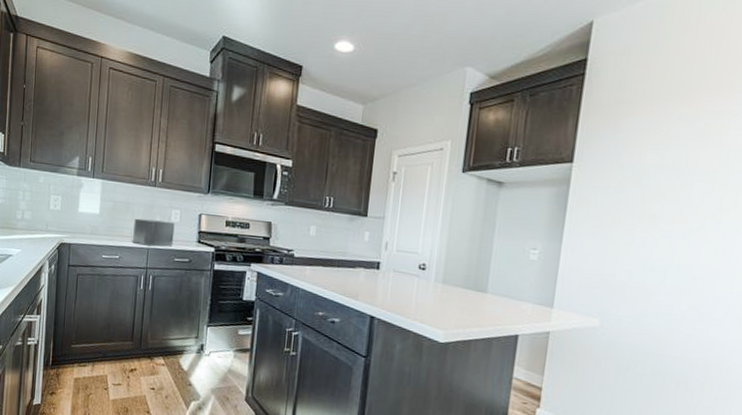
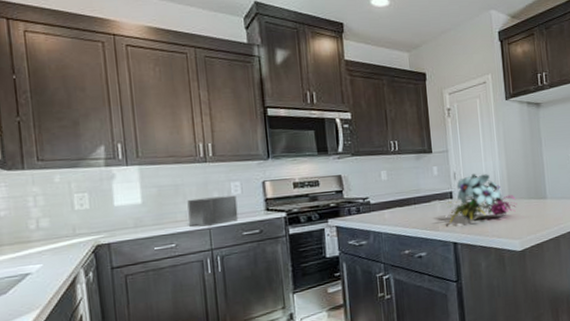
flower arrangement: none [370,248,451,301] -> present [447,174,517,223]

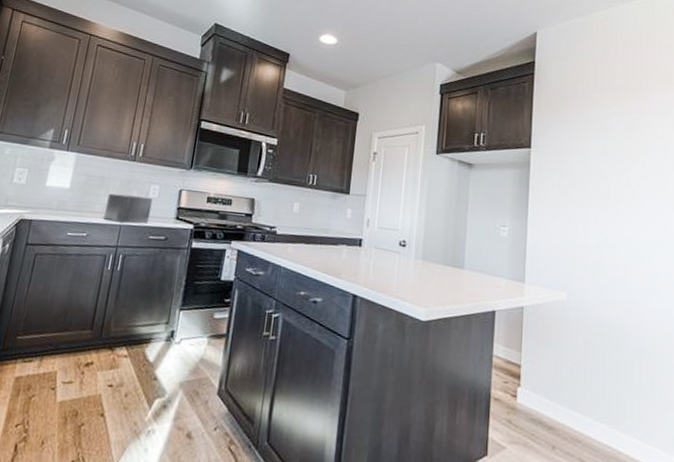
flower arrangement: present [447,174,517,223] -> none [352,225,430,278]

